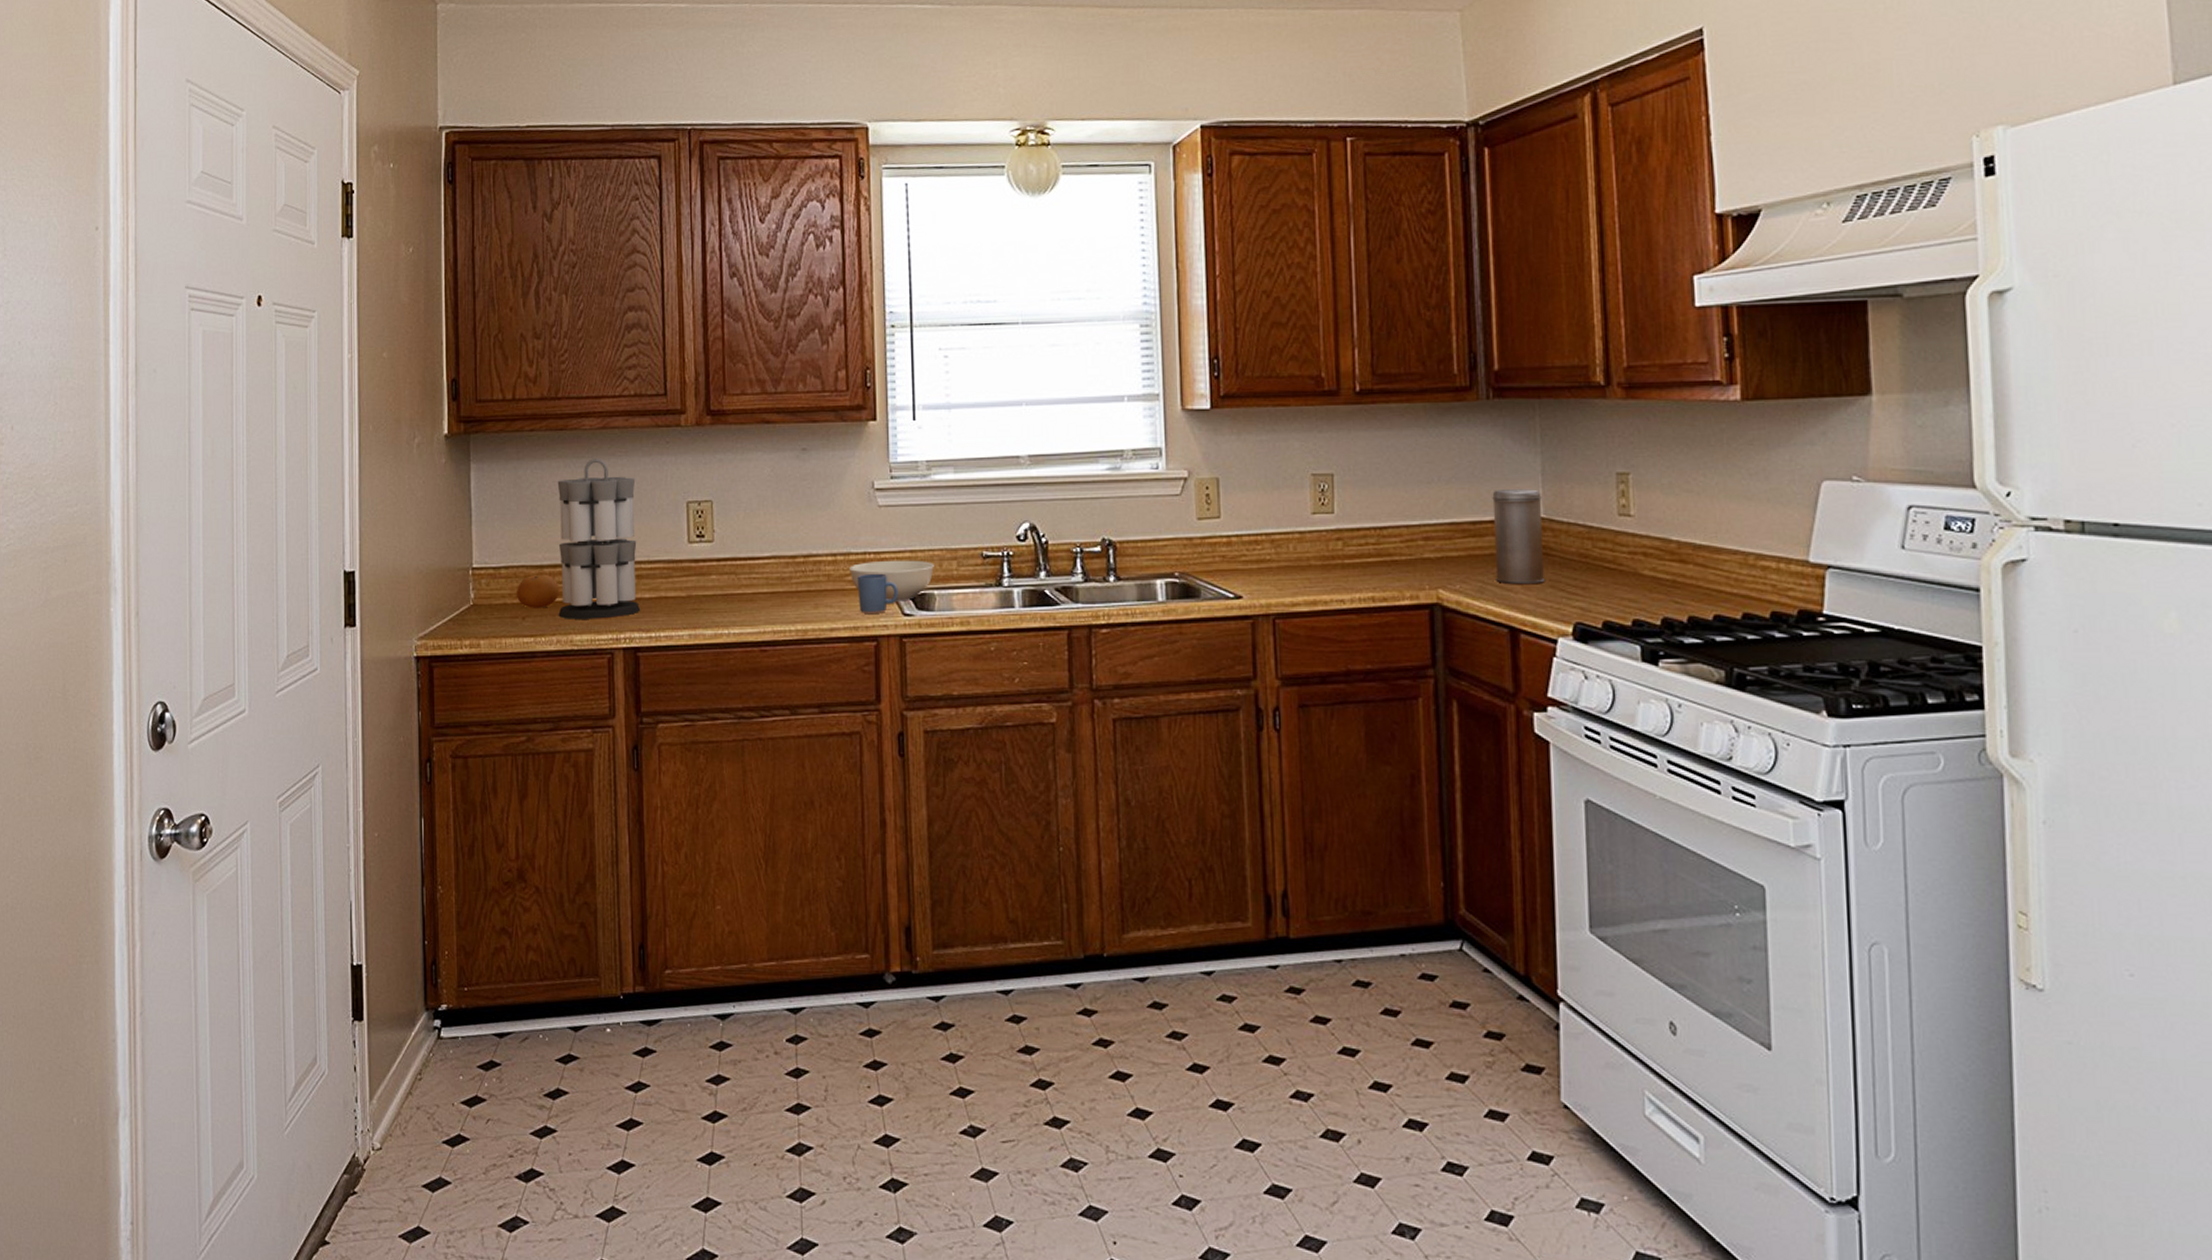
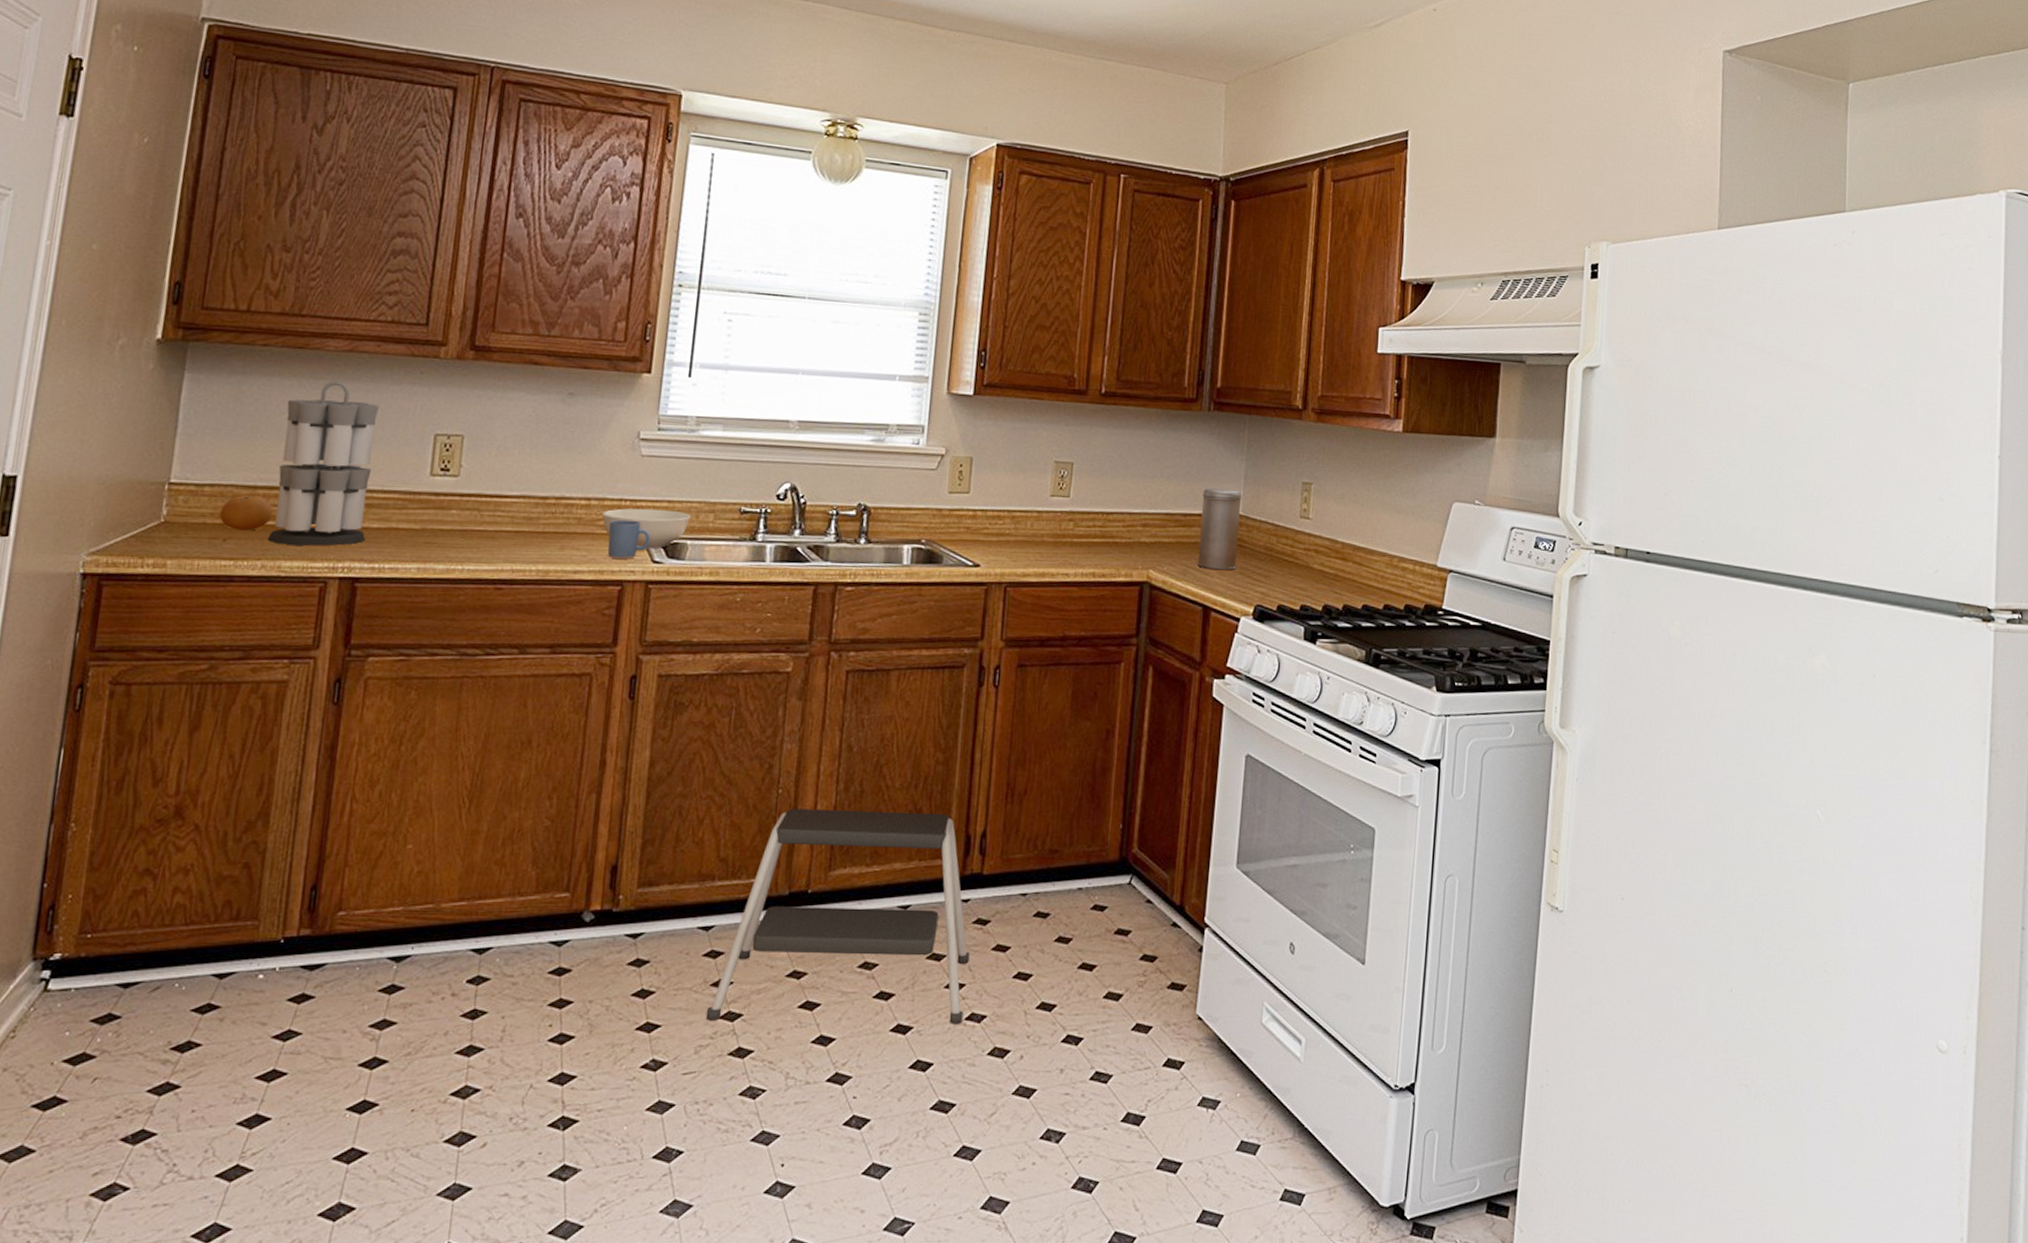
step stool: none [1016,867,1288,1103] -> present [705,808,970,1025]

